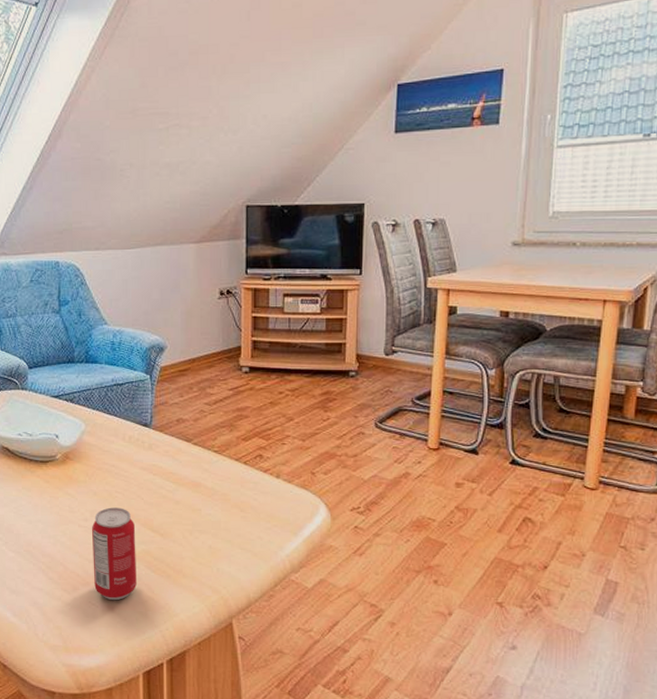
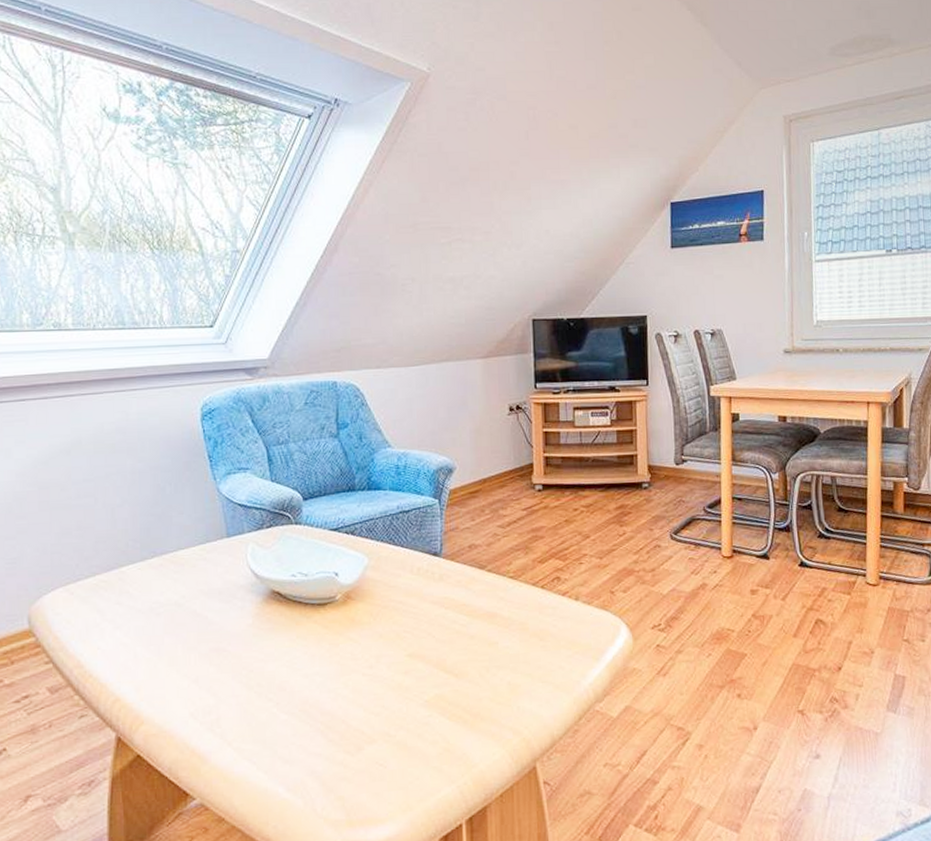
beverage can: present [91,507,136,601] -> none [377,649,430,758]

